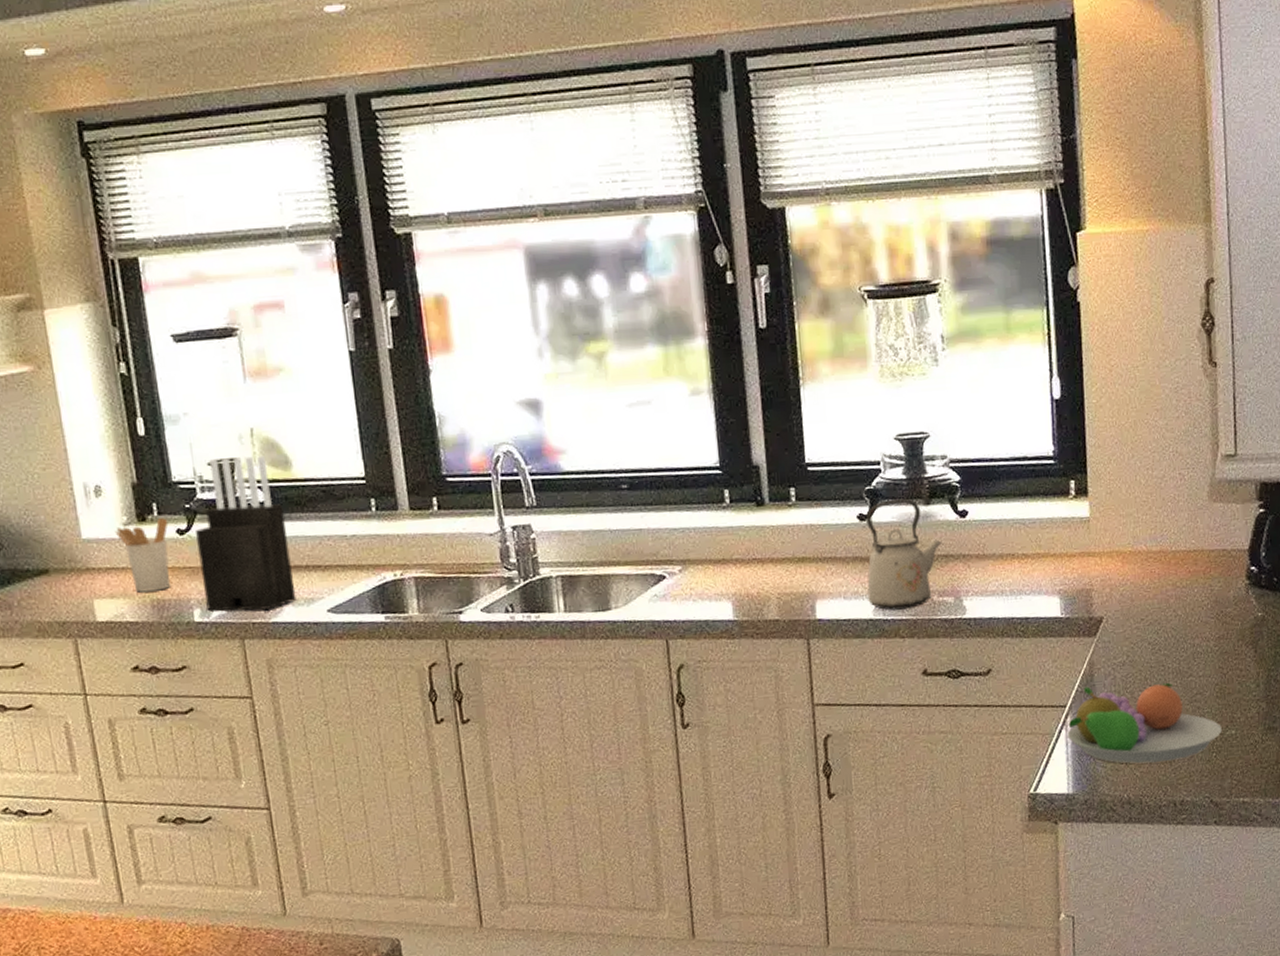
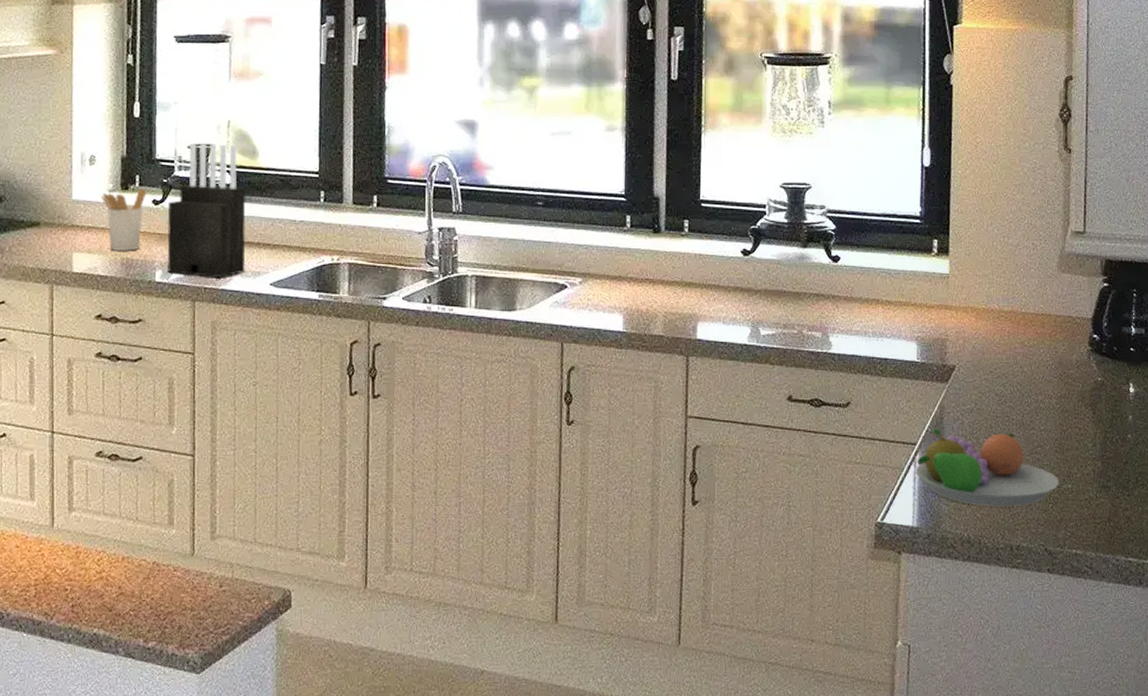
kettle: present [865,498,942,611] -> none [744,239,815,339]

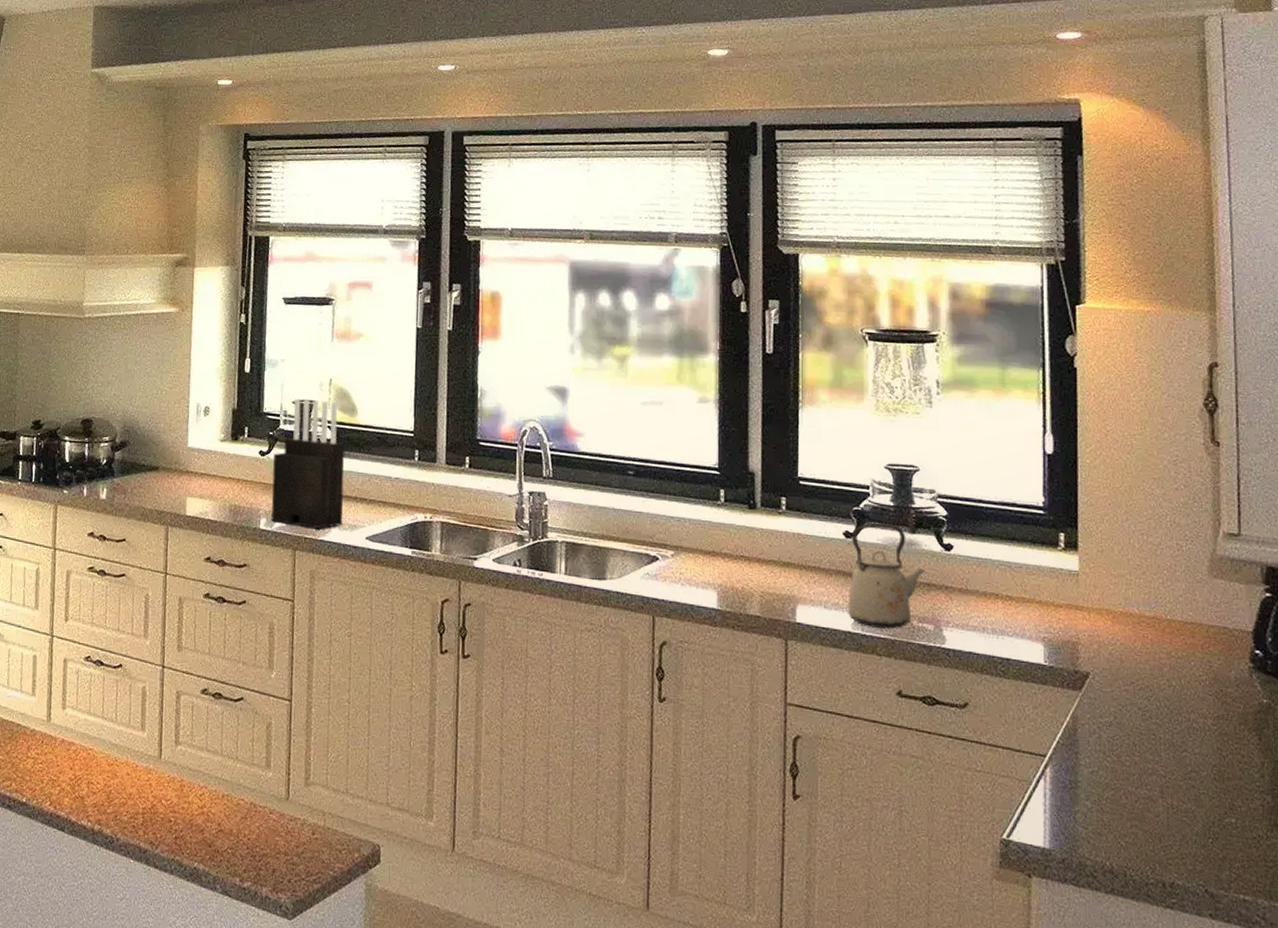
utensil holder: present [100,189,147,251] -> none [213,440,255,499]
kettle: none [744,239,815,339] -> present [848,523,925,629]
fruit bowl: present [915,428,1059,506] -> none [1046,740,1220,838]

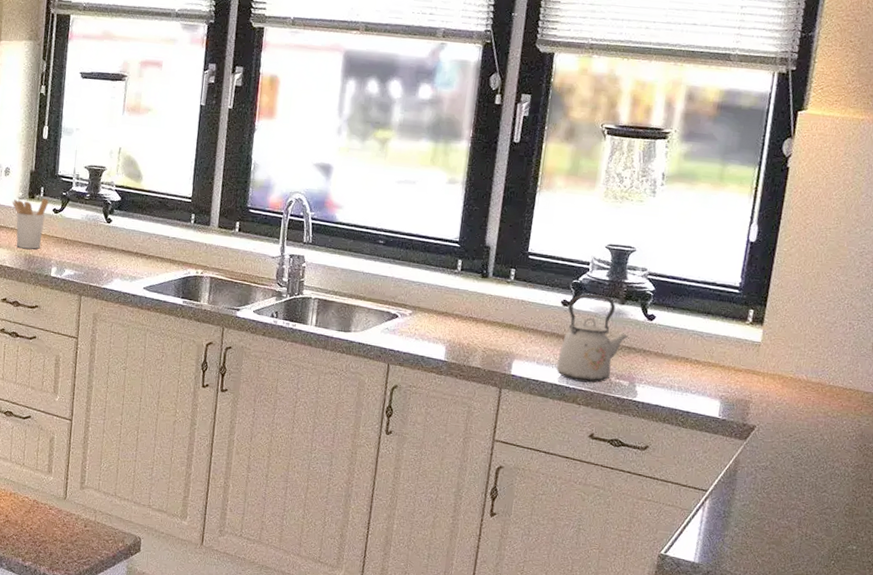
utensil holder: none [213,440,255,499] -> present [12,199,49,249]
knife block: present [271,399,345,529] -> none [61,164,129,278]

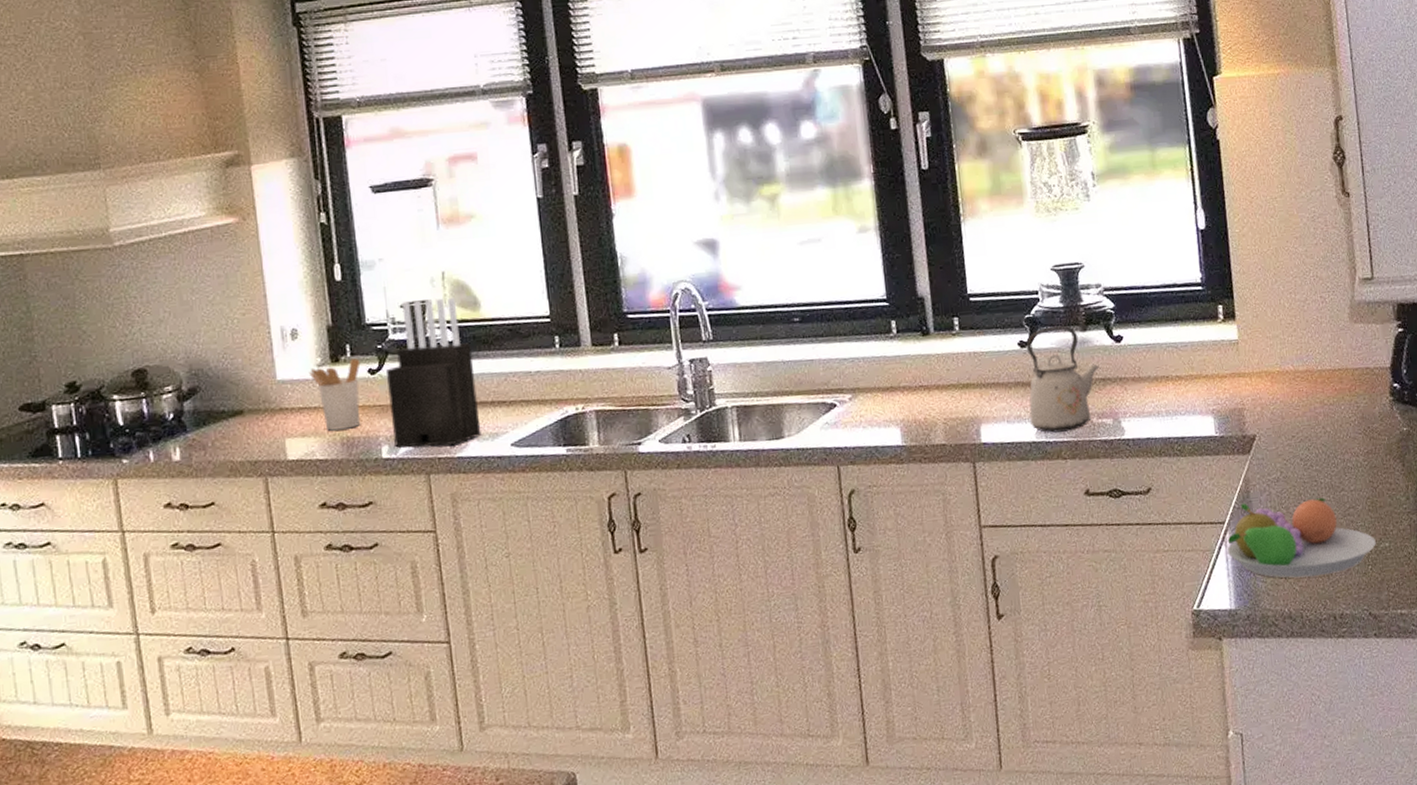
knife block: none [61,164,129,278] -> present [387,297,482,448]
fruit bowl: none [703,479,845,559] -> present [1227,498,1376,578]

